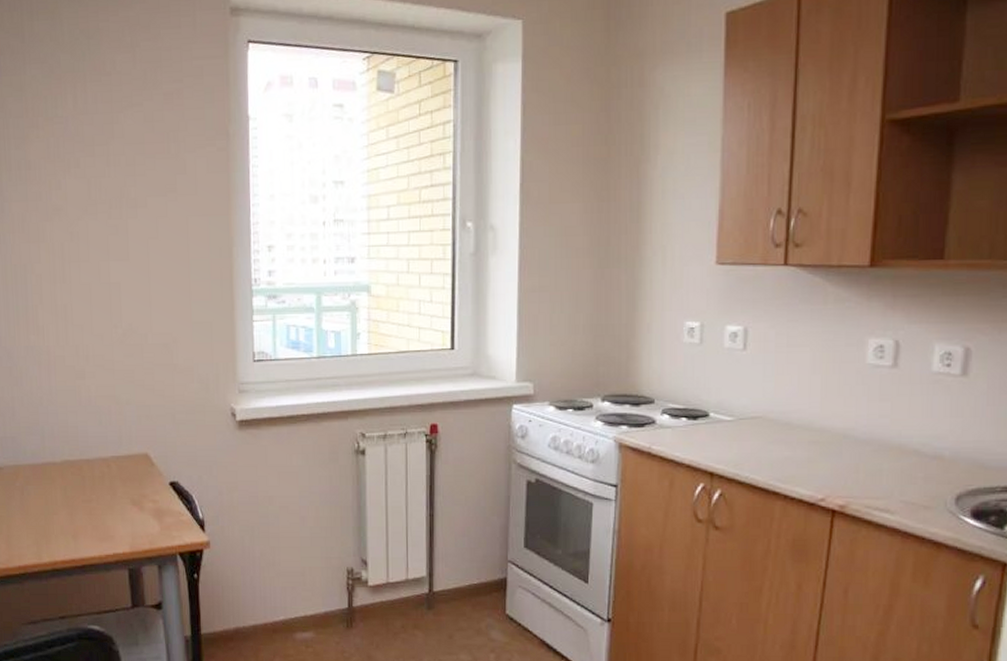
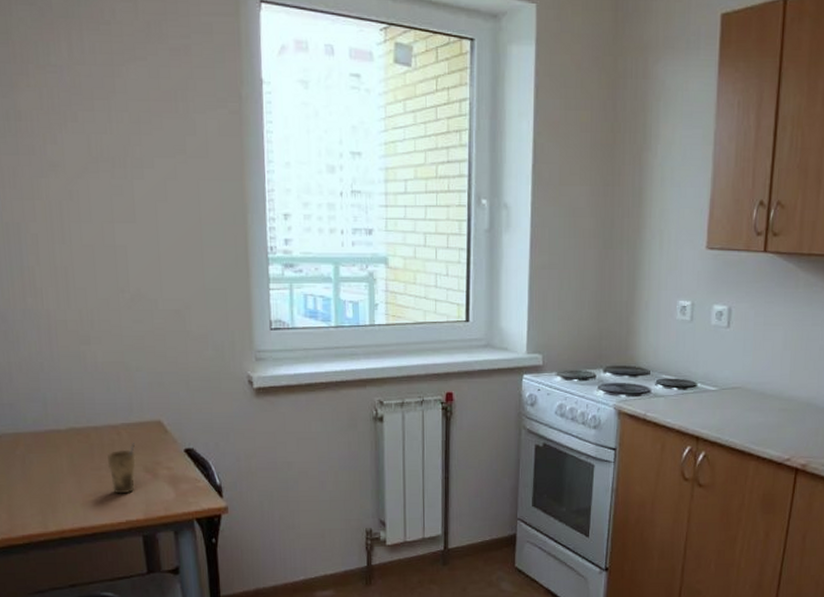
cup: none [97,476,124,527] -> present [107,443,136,494]

